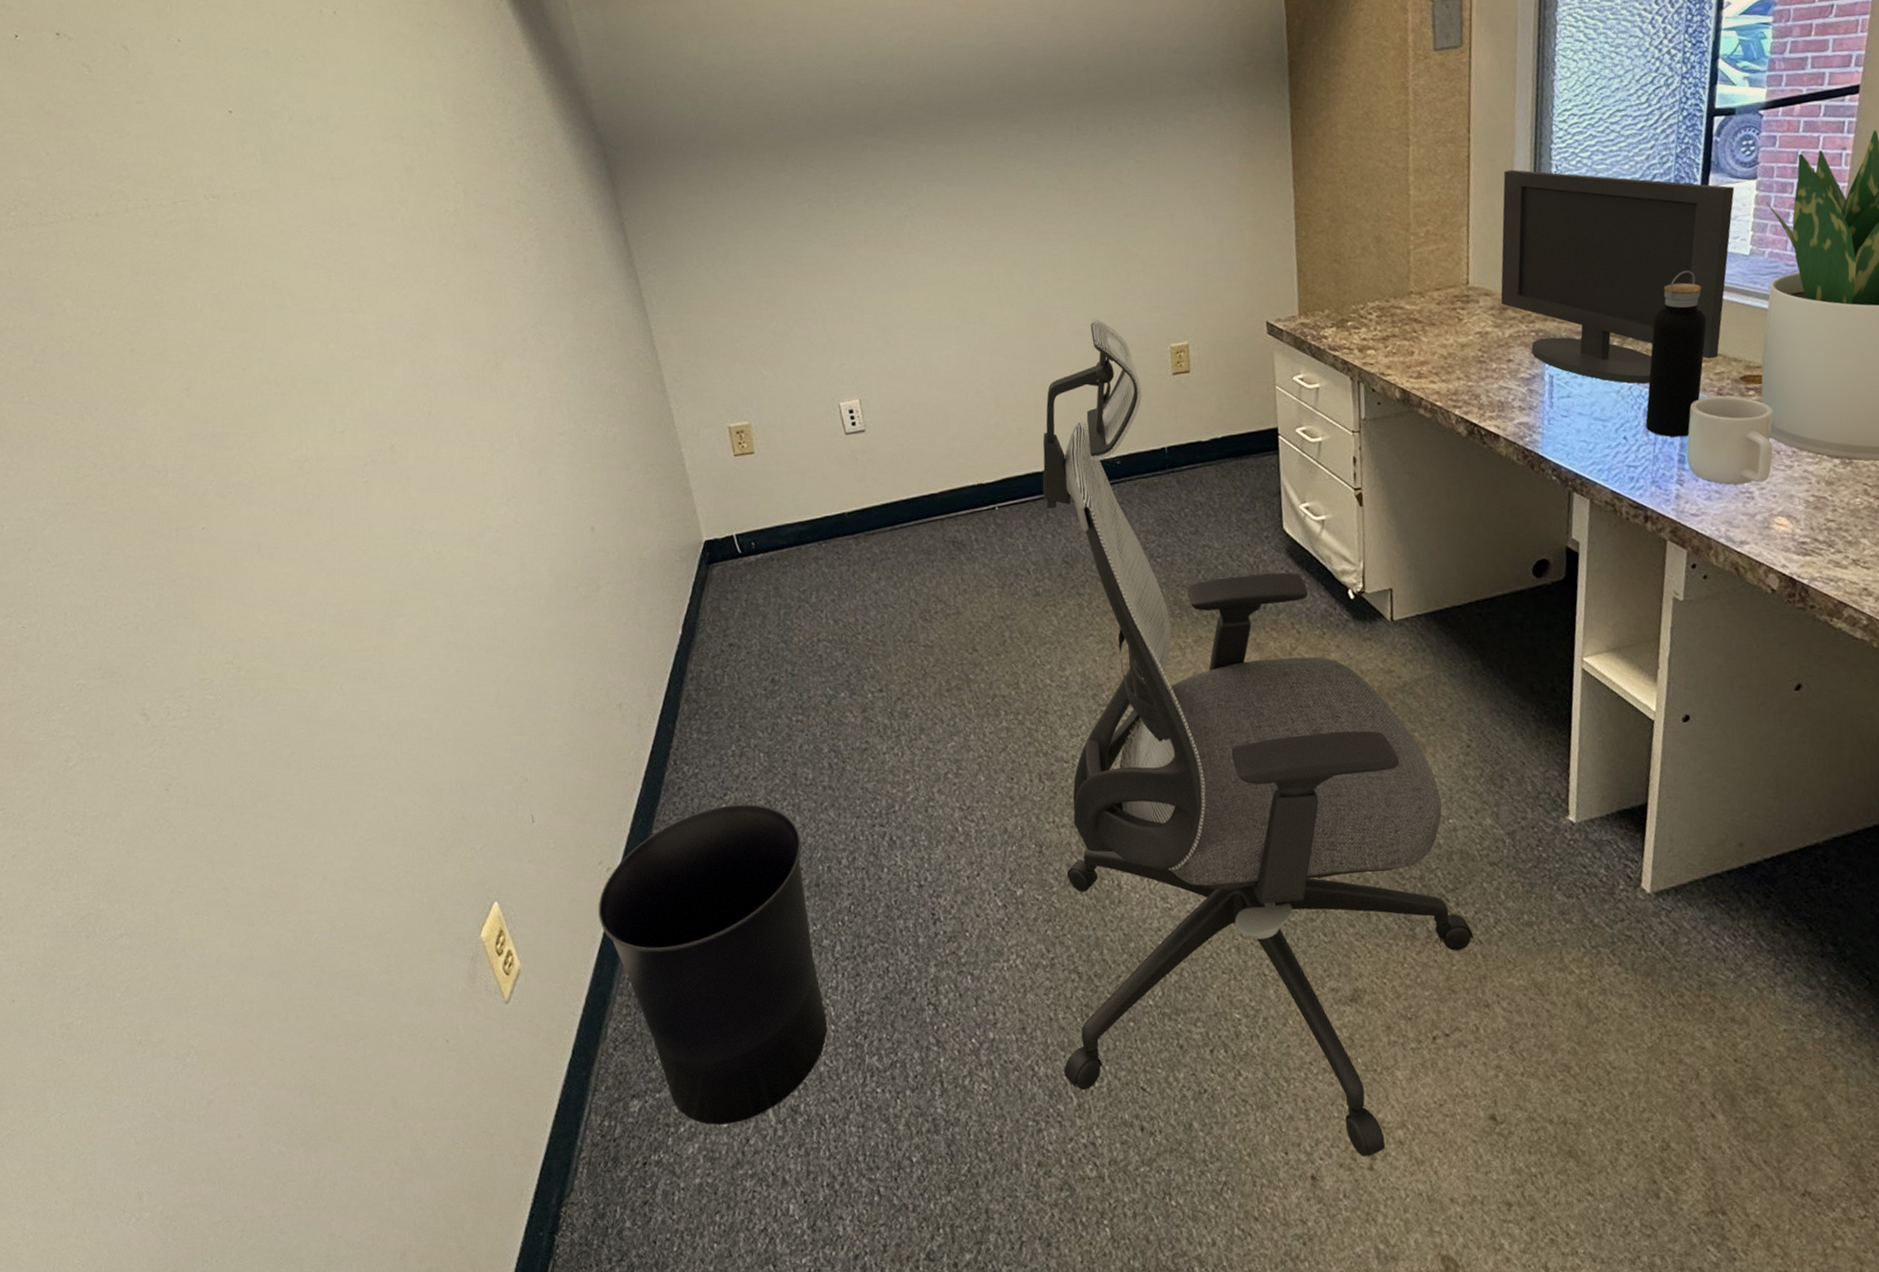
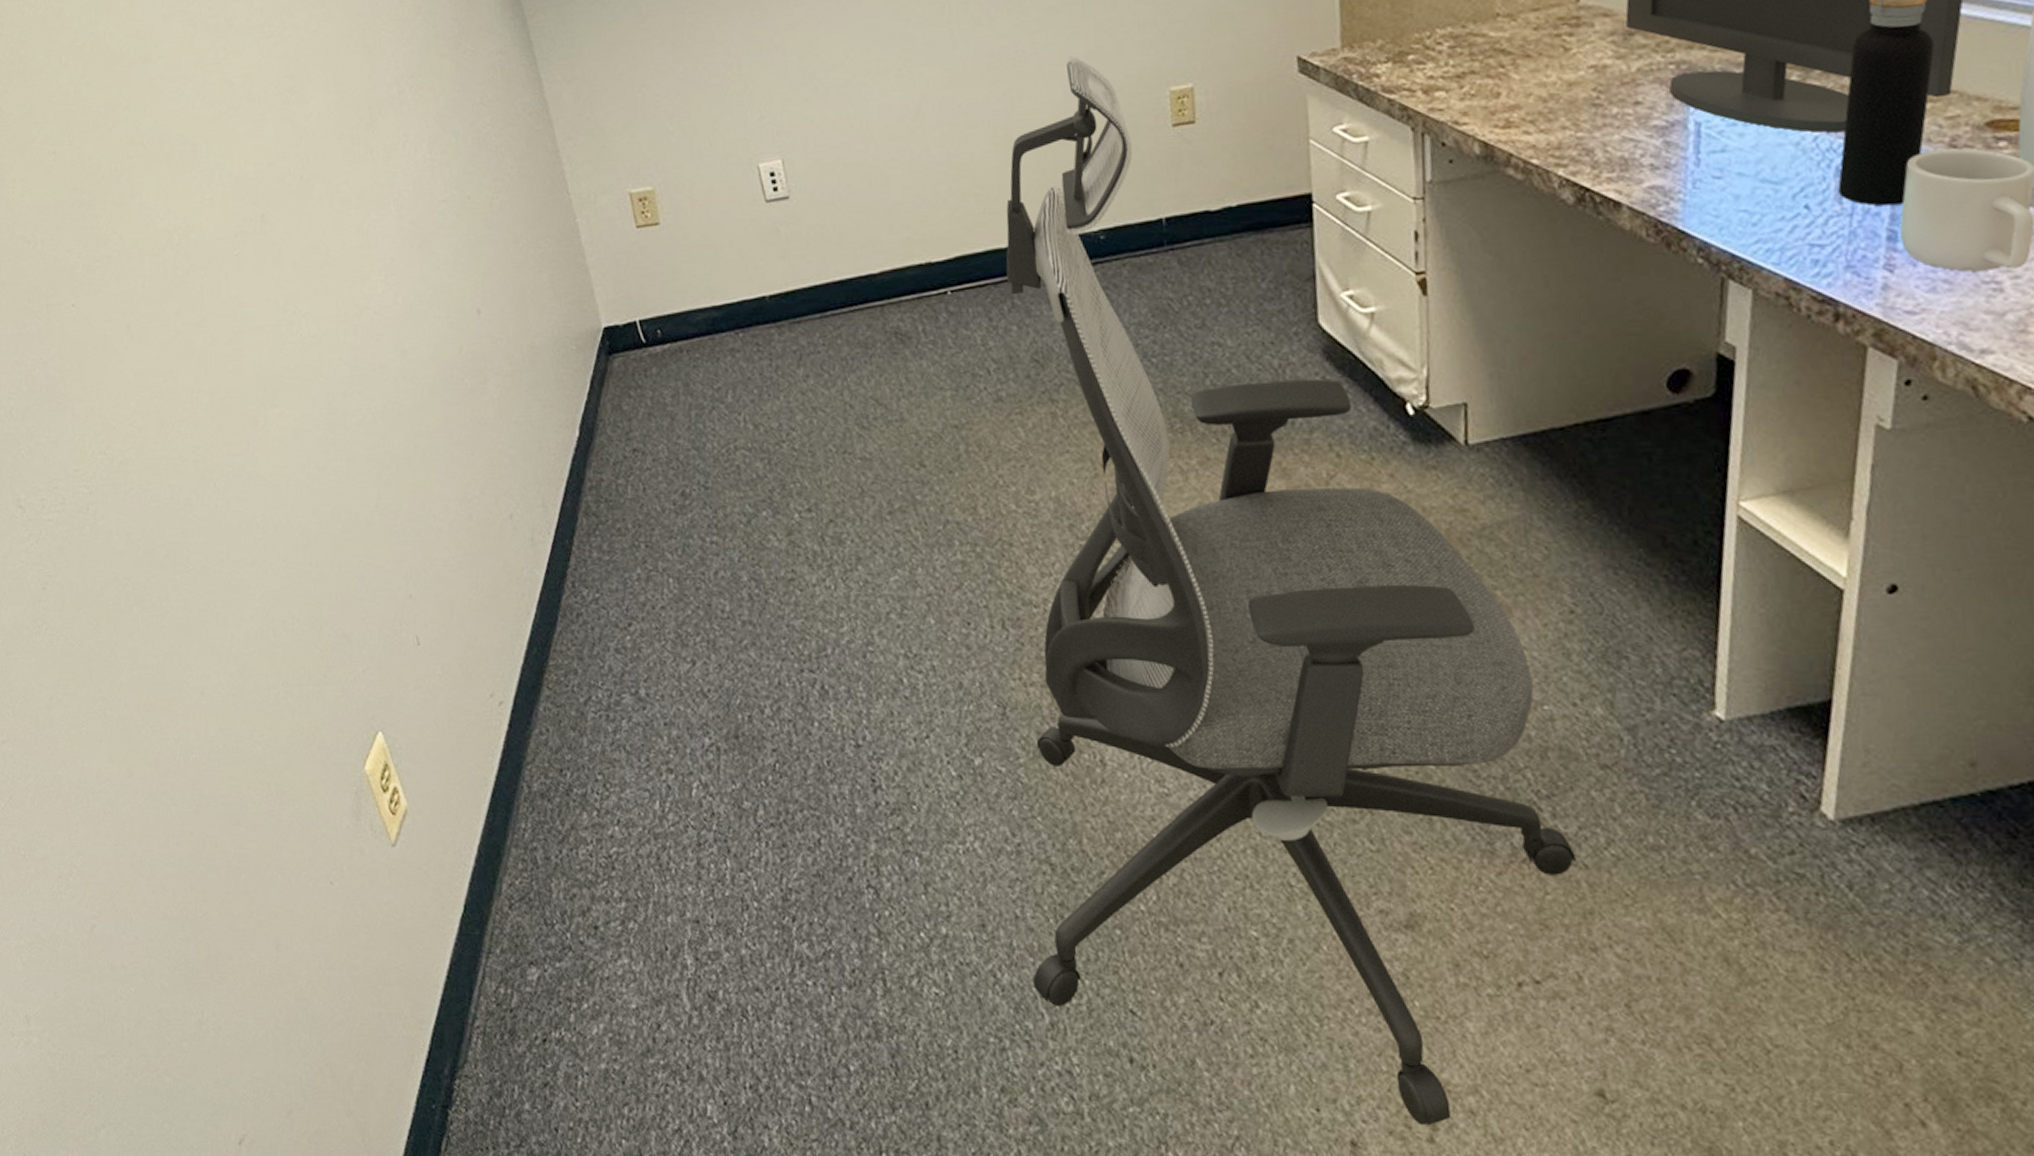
waste bin: present [598,803,828,1125] -> none [490,636,749,1005]

